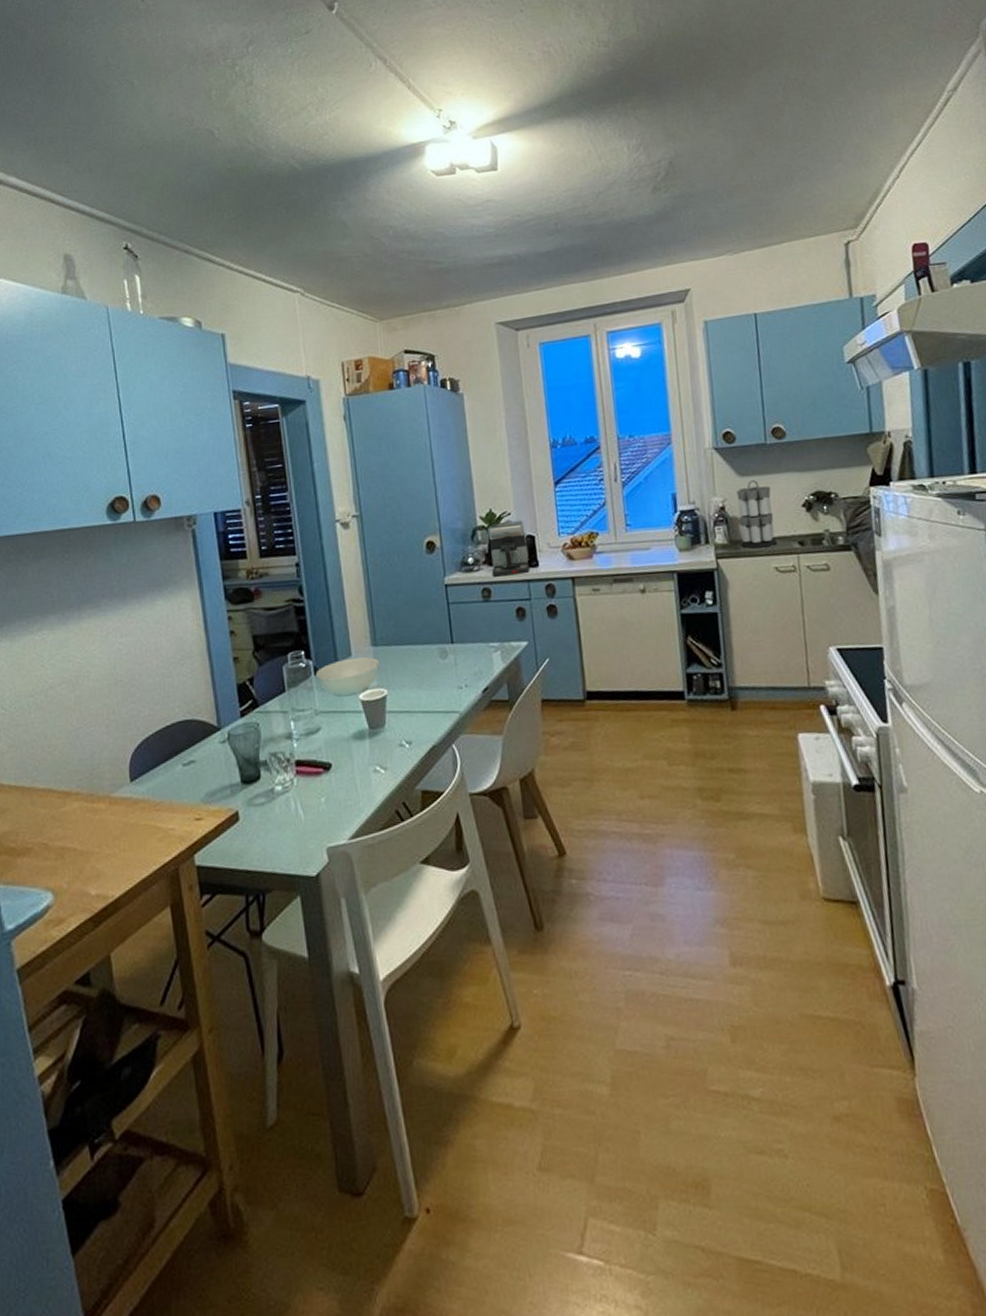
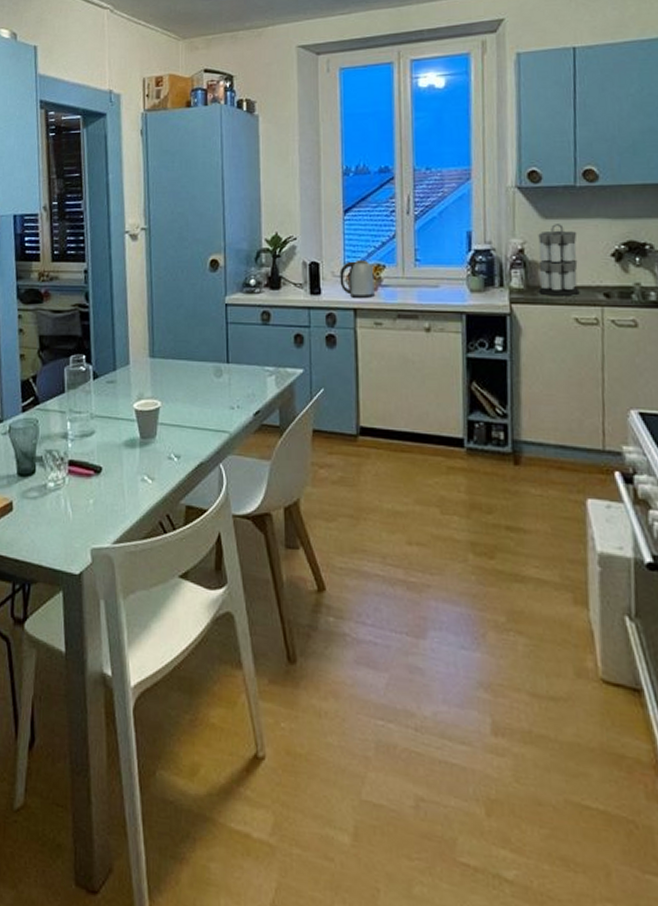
bowl: present [316,657,380,697] -> none [95,366,156,404]
coffee maker: present [488,520,530,577] -> none [272,246,312,301]
kettle: none [555,528,590,568] -> present [339,259,375,299]

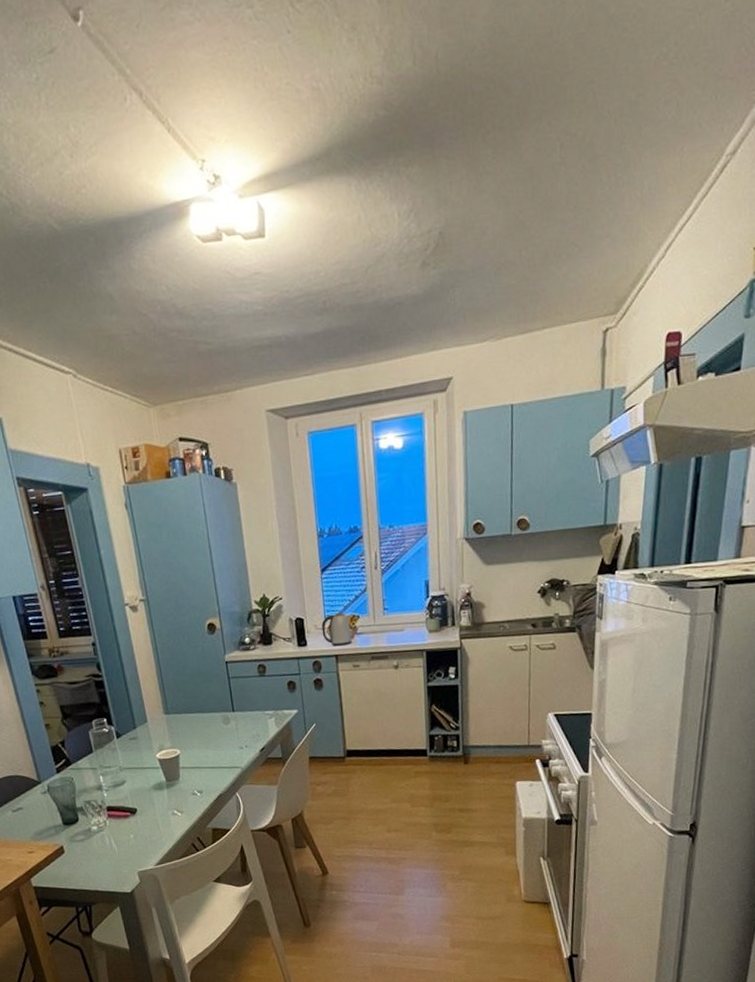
spice rack: present [538,224,580,296] -> none [482,568,513,630]

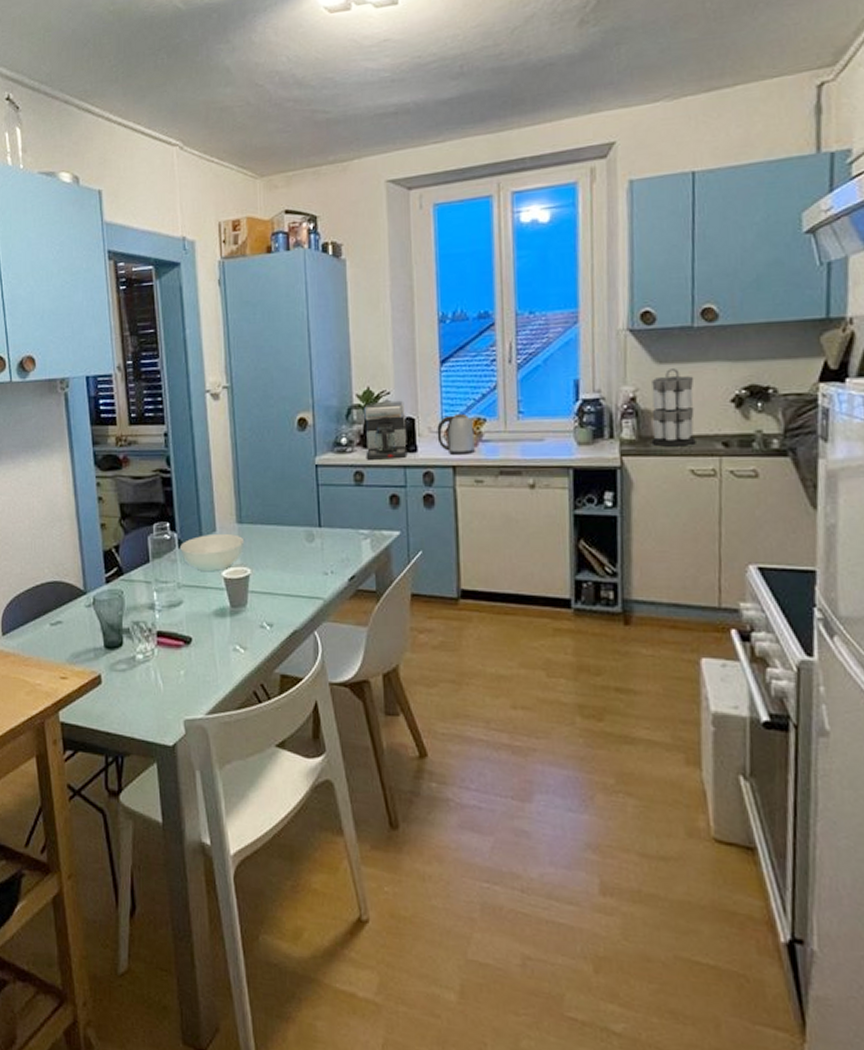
bowl: none [118,723,173,756] -> present [180,533,245,572]
coffee maker: none [262,604,300,655] -> present [364,400,408,460]
spice rack: none [482,568,513,630] -> present [651,368,696,447]

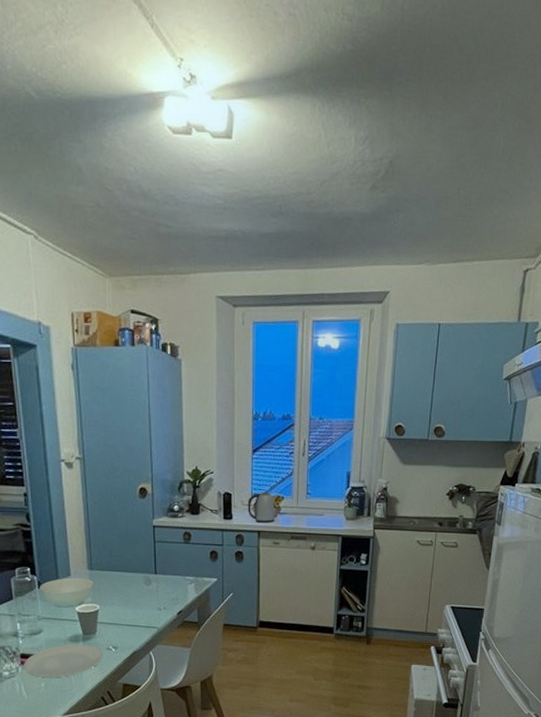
plate: none [160,619,255,664] -> present [24,644,103,678]
coffee maker: present [364,400,408,460] -> none [193,478,225,524]
spice rack: present [651,368,696,447] -> none [394,469,426,524]

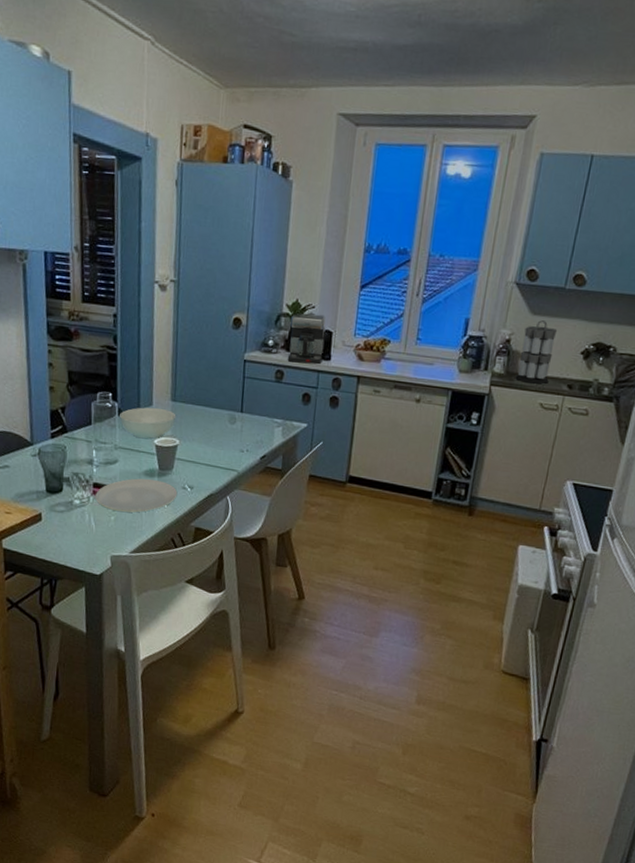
coffee maker: none [193,478,225,524] -> present [287,313,326,365]
kettle: present [248,492,275,524] -> none [348,333,381,369]
spice rack: none [394,469,426,524] -> present [515,320,558,385]

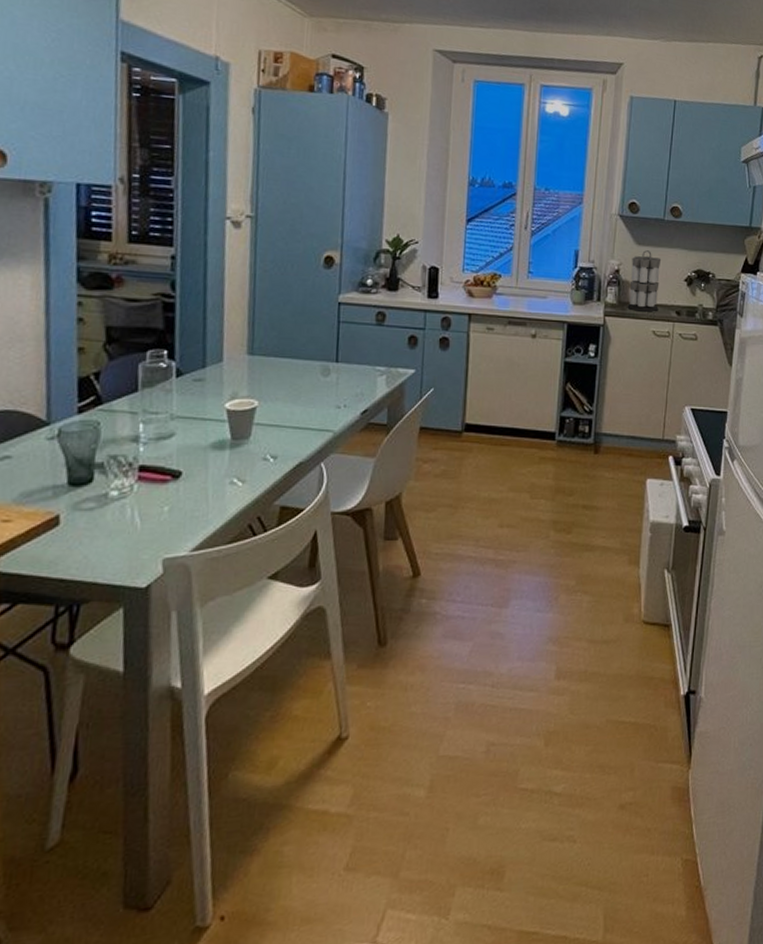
plate: present [95,478,178,513] -> none [141,452,257,500]
bowl: present [119,407,177,440] -> none [178,364,255,404]
coffee maker: present [287,313,326,365] -> none [389,249,431,304]

